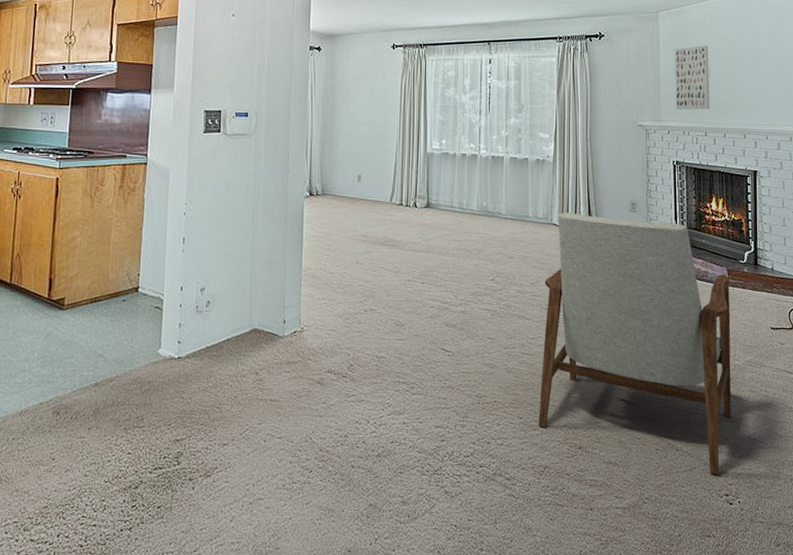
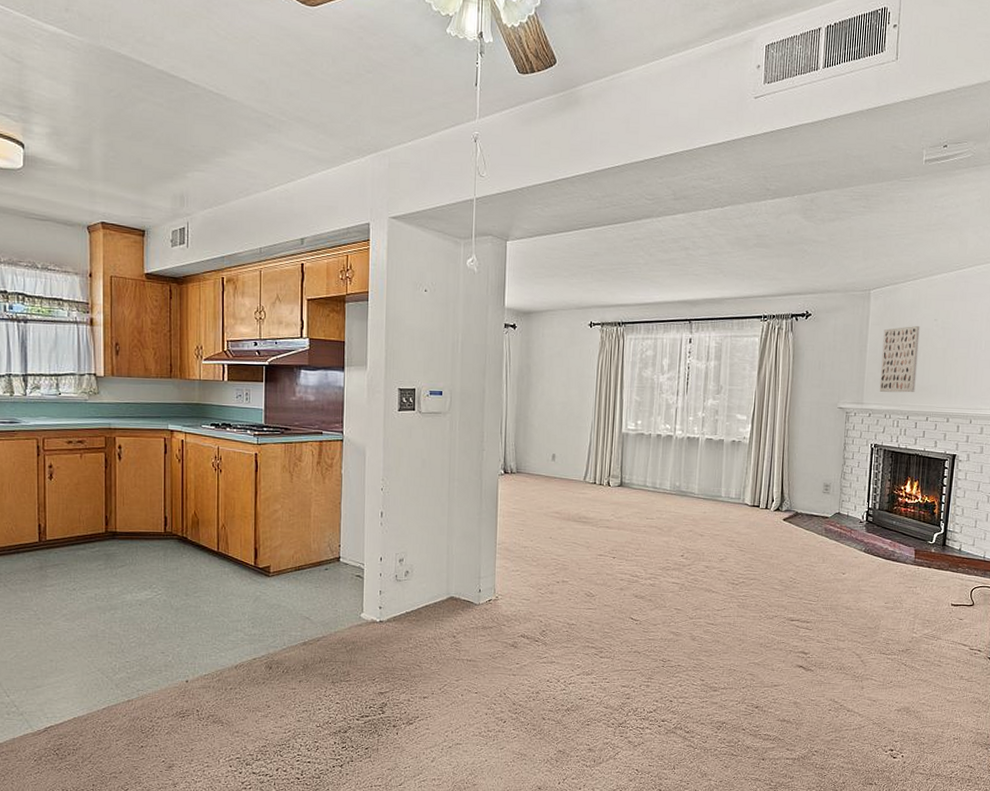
armchair: present [538,212,731,475] -> none [719,493,916,733]

